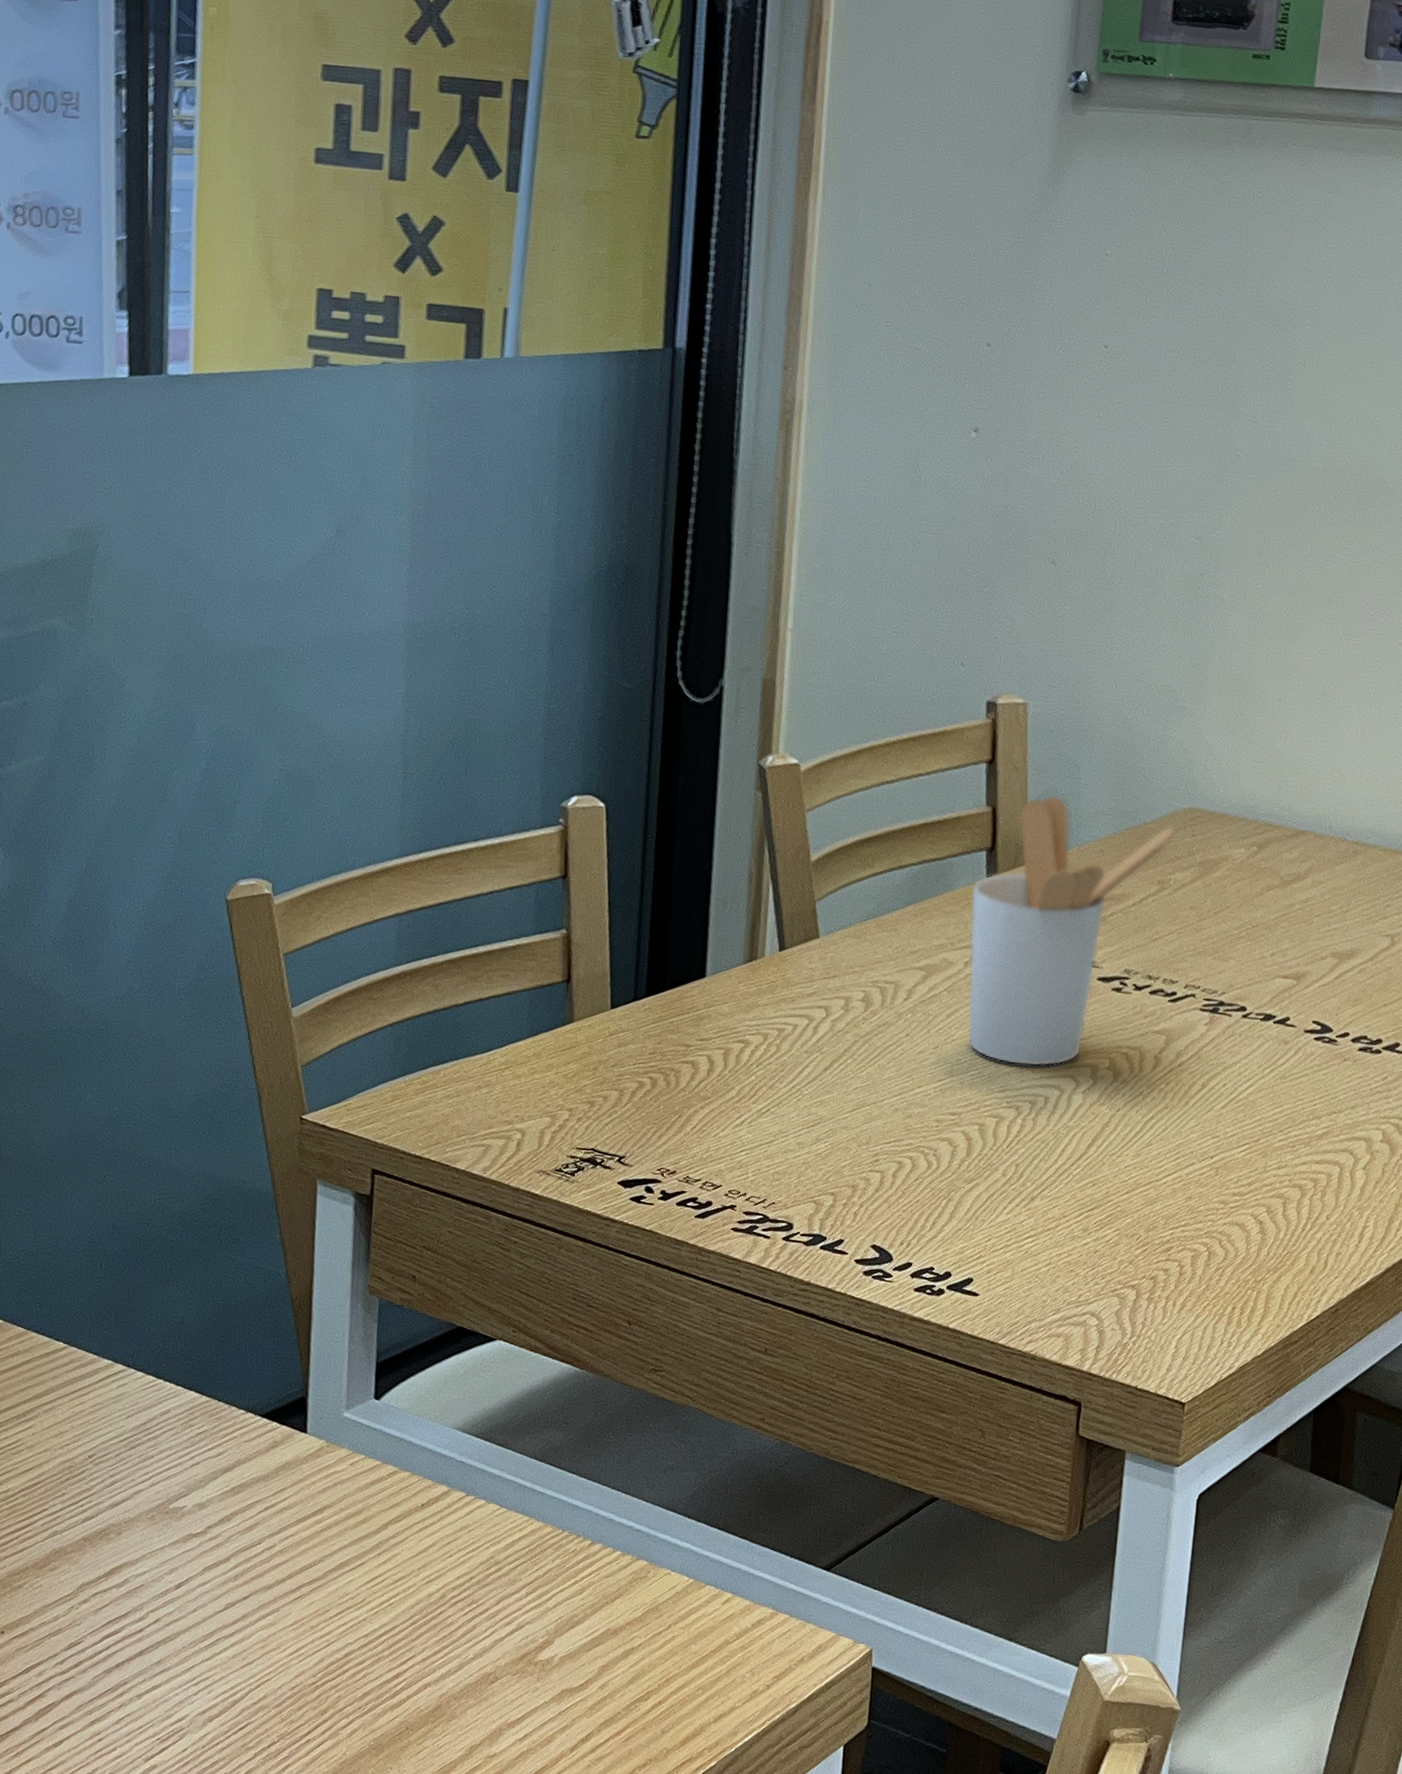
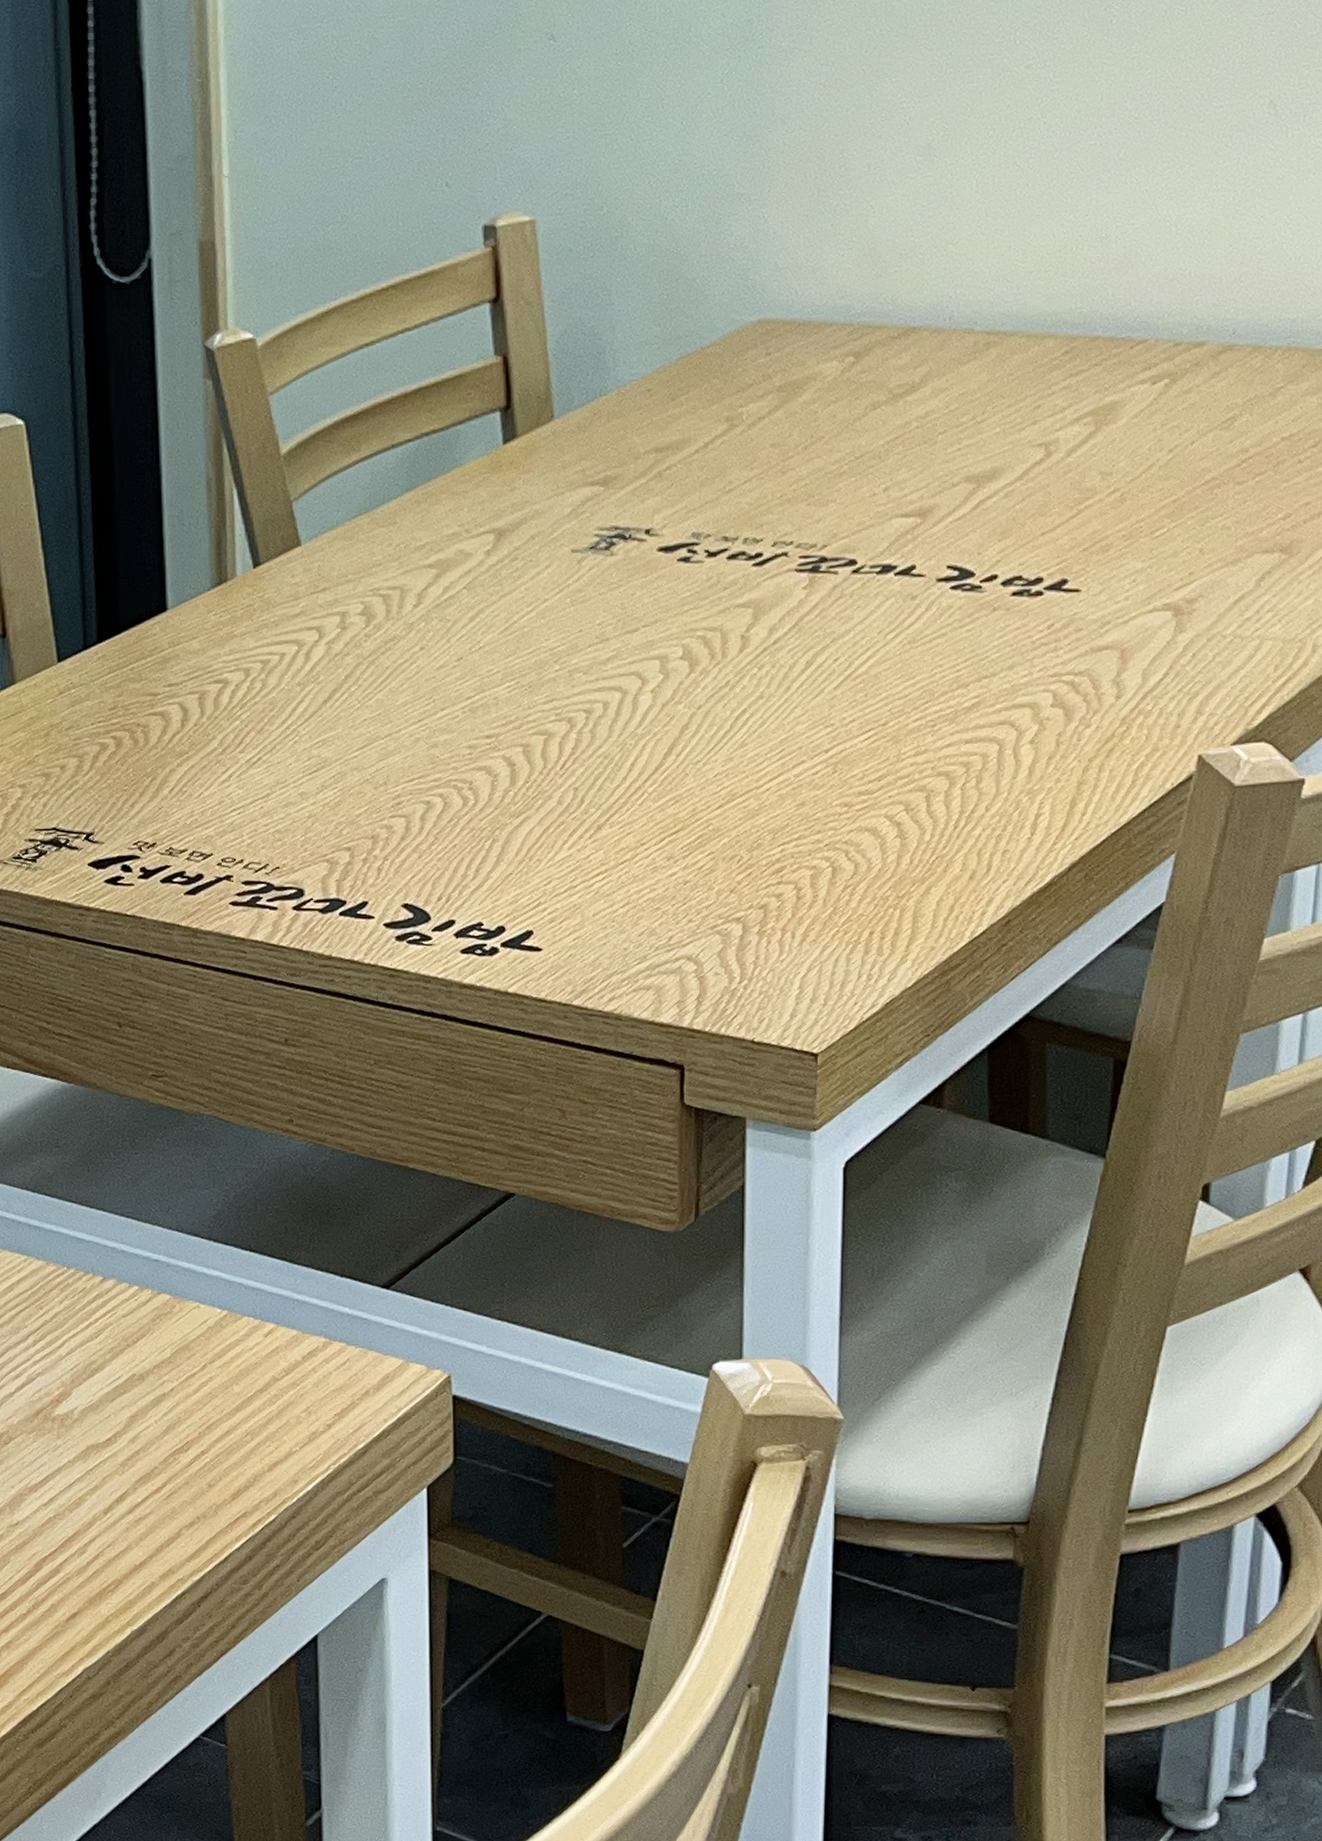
utensil holder: present [967,795,1175,1067] -> none [486,330,743,668]

